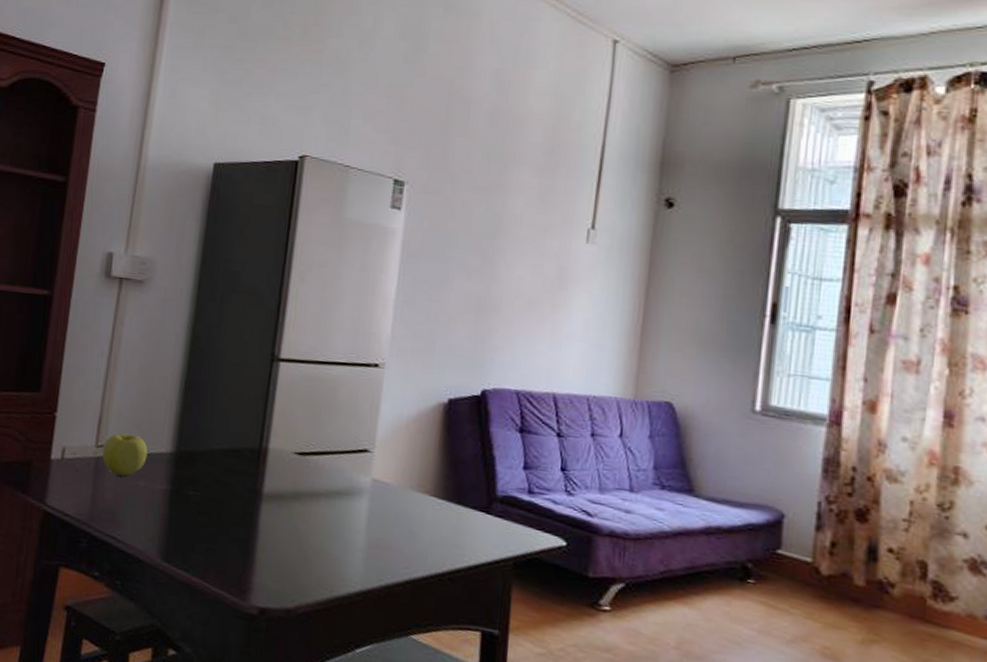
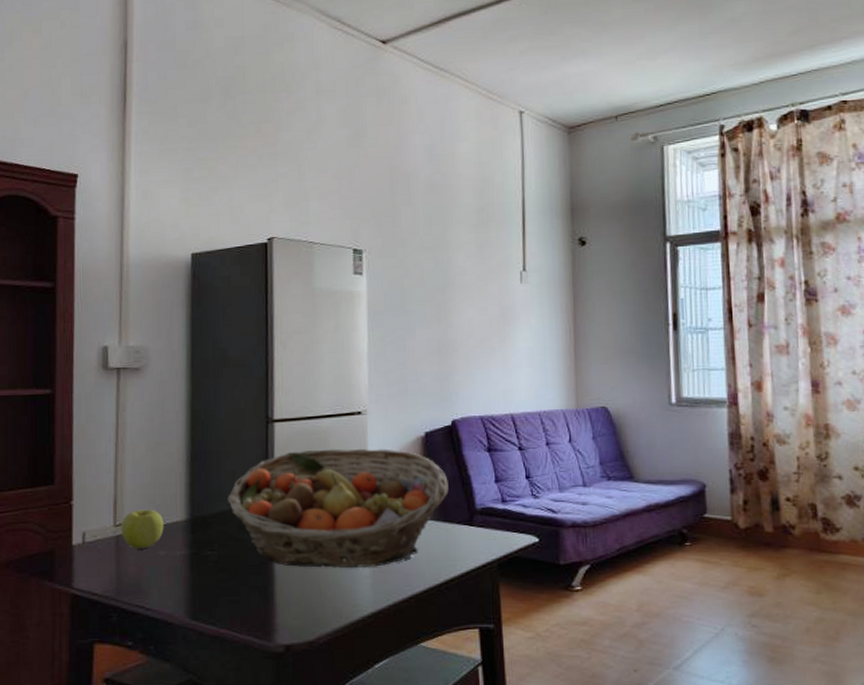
fruit basket: none [218,396,468,541] -> present [228,448,449,569]

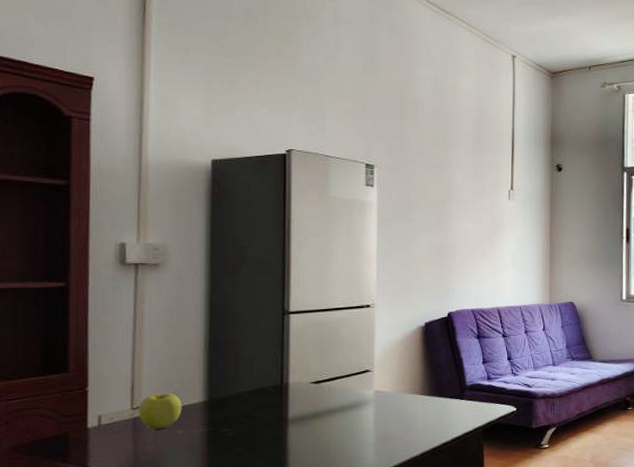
fruit basket: present [228,448,449,569] -> none [245,336,444,439]

